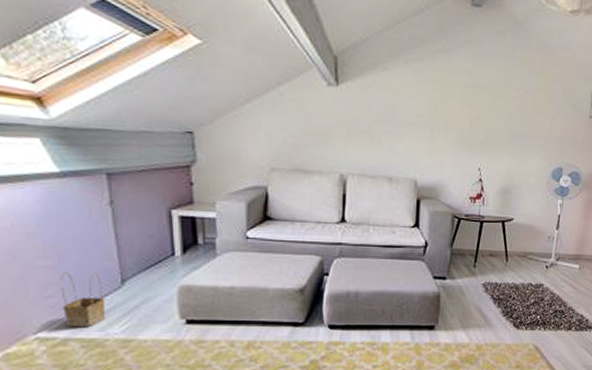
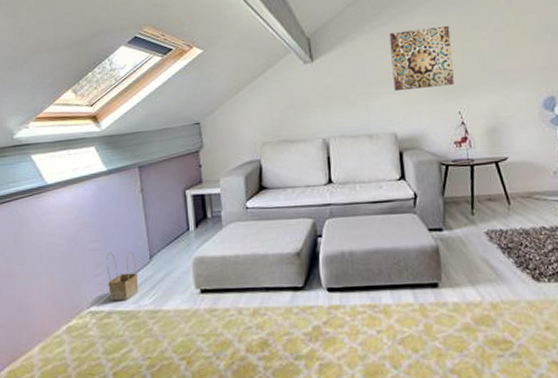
wall art: none [421,71,484,141] -> present [389,25,455,92]

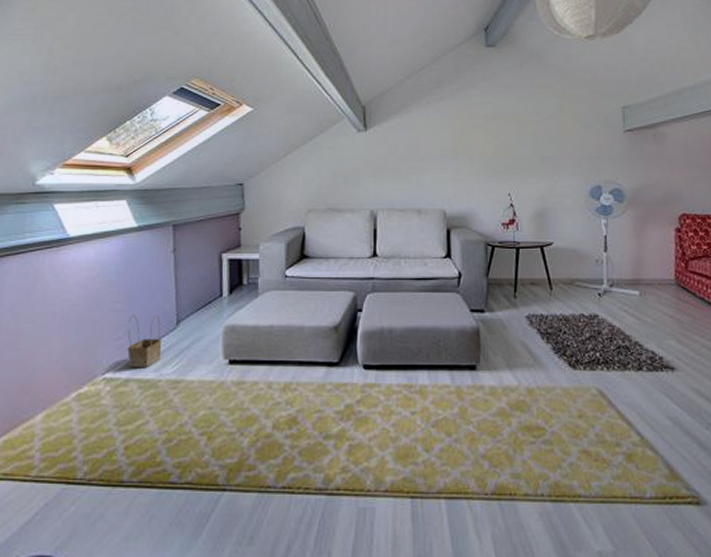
wall art: present [389,25,455,92] -> none [445,106,506,168]

